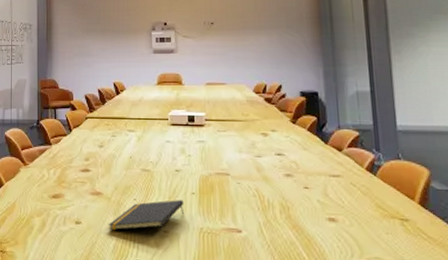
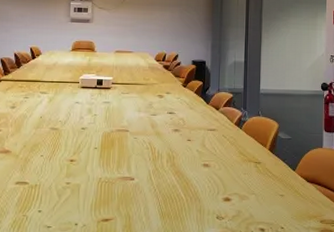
notepad: present [108,199,184,231] -> none [14,153,87,185]

